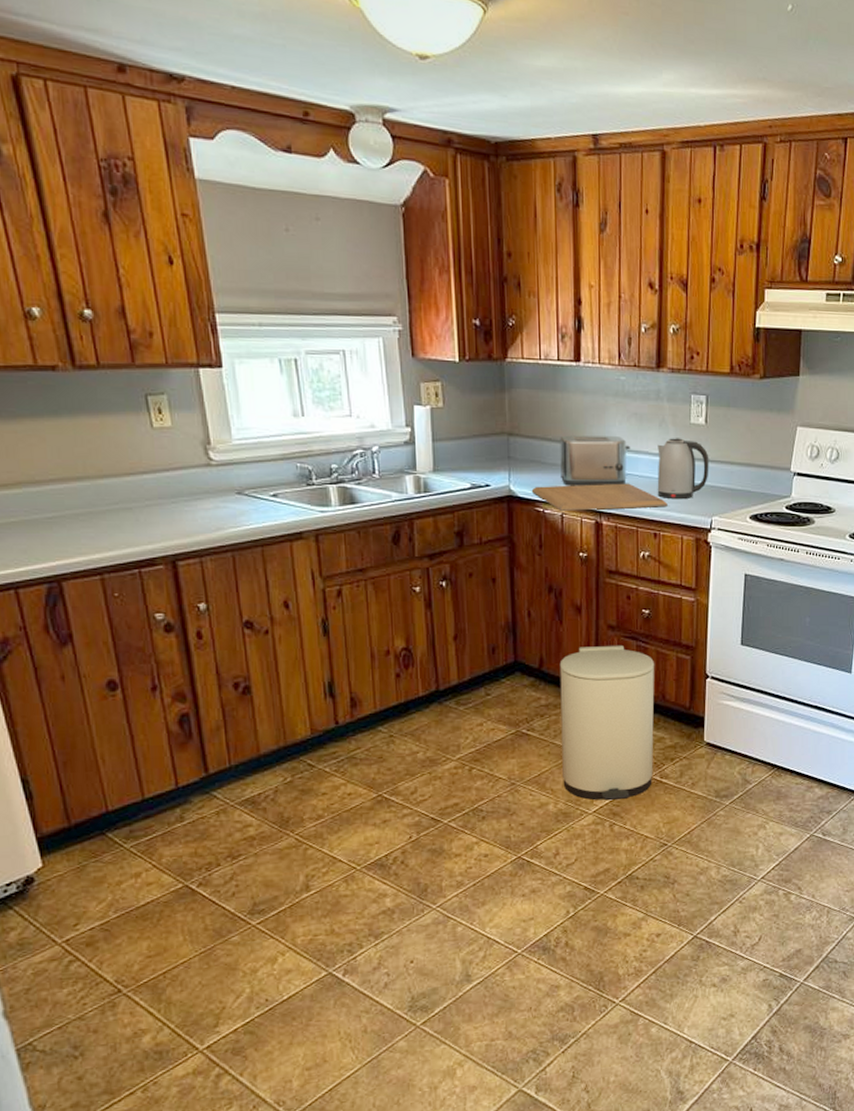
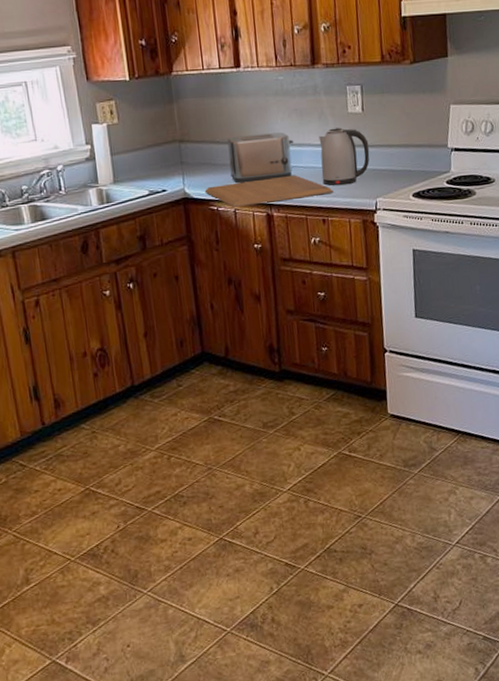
pedal bin: present [559,644,655,801] -> none [244,327,342,478]

